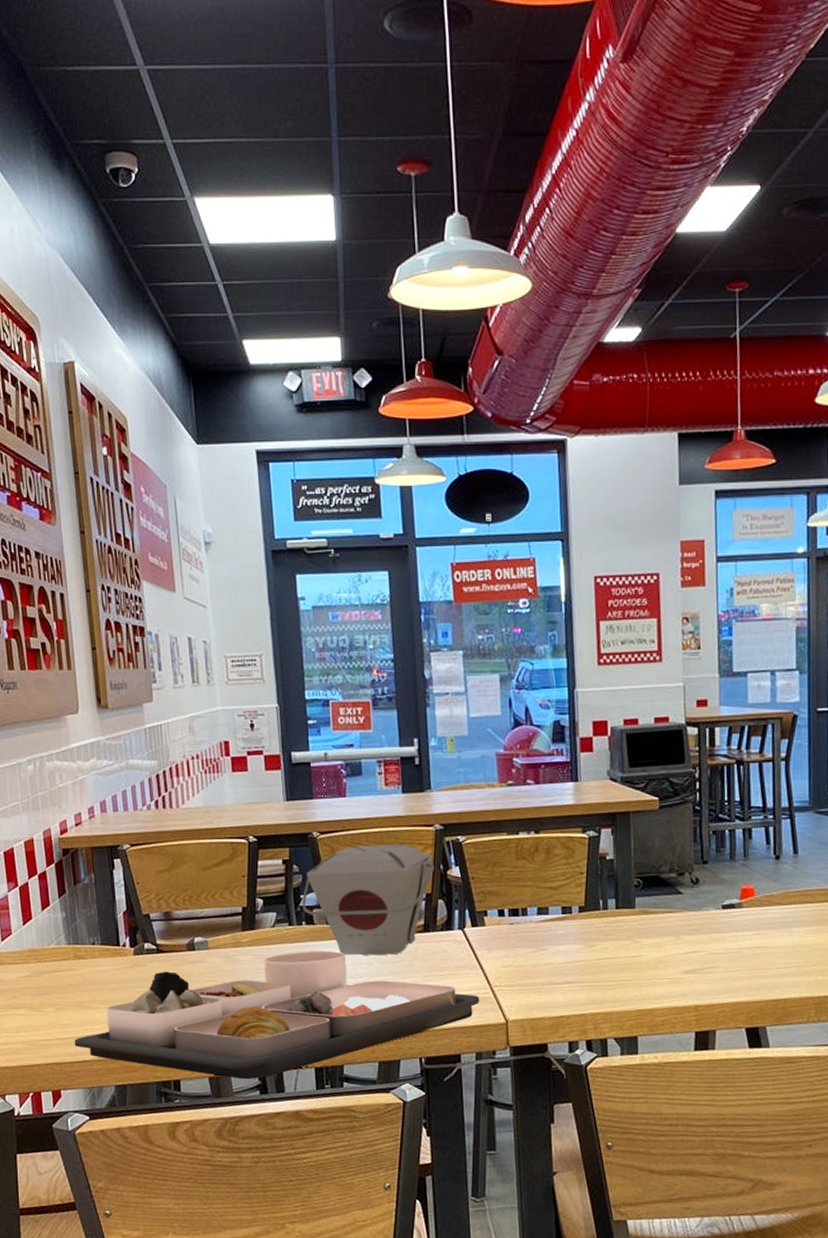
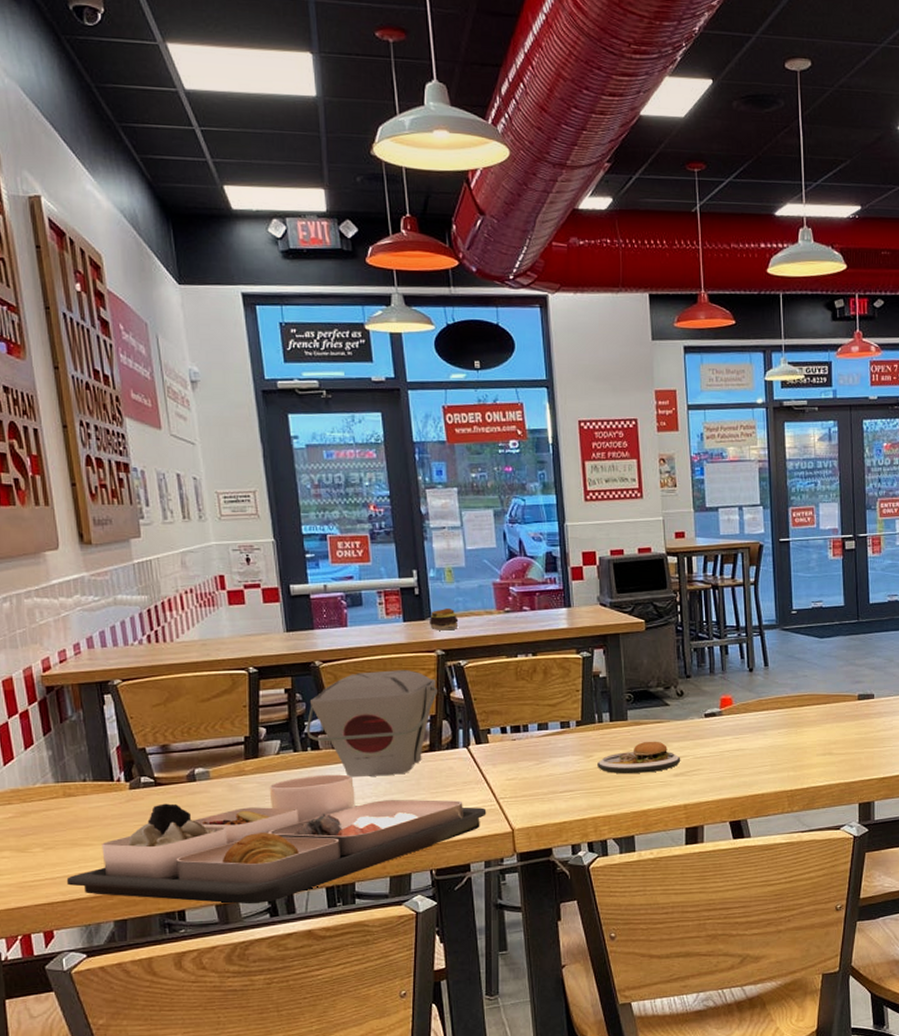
burger: none [429,780,459,804] -> present [430,609,459,631]
hamburger: none [600,932,693,968] -> present [597,741,681,773]

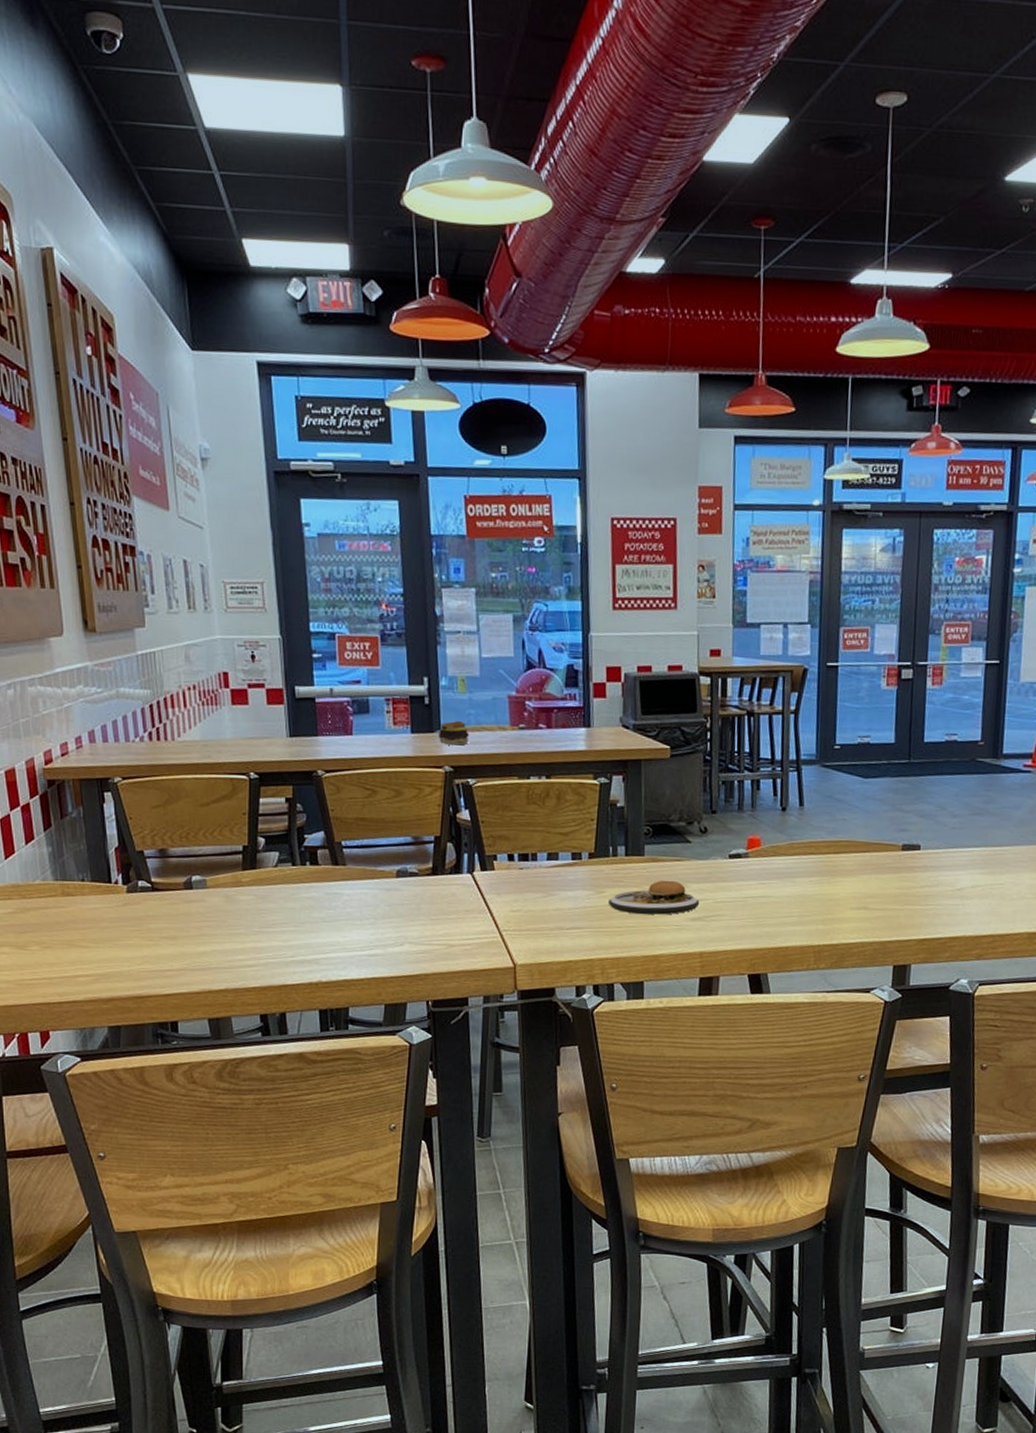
food tray: present [66,774,487,905] -> none [63,891,488,1022]
takeout container: present [306,670,438,778] -> none [305,785,444,898]

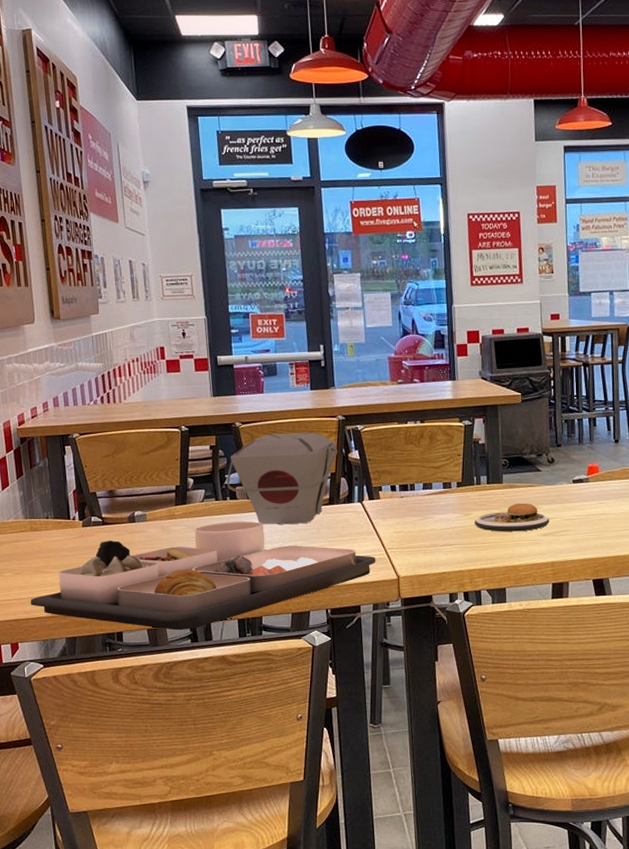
food tray: none [63,891,488,1022] -> present [30,521,376,631]
takeout container: none [305,785,444,898] -> present [226,432,338,525]
burger: present [439,721,470,746] -> none [333,379,358,399]

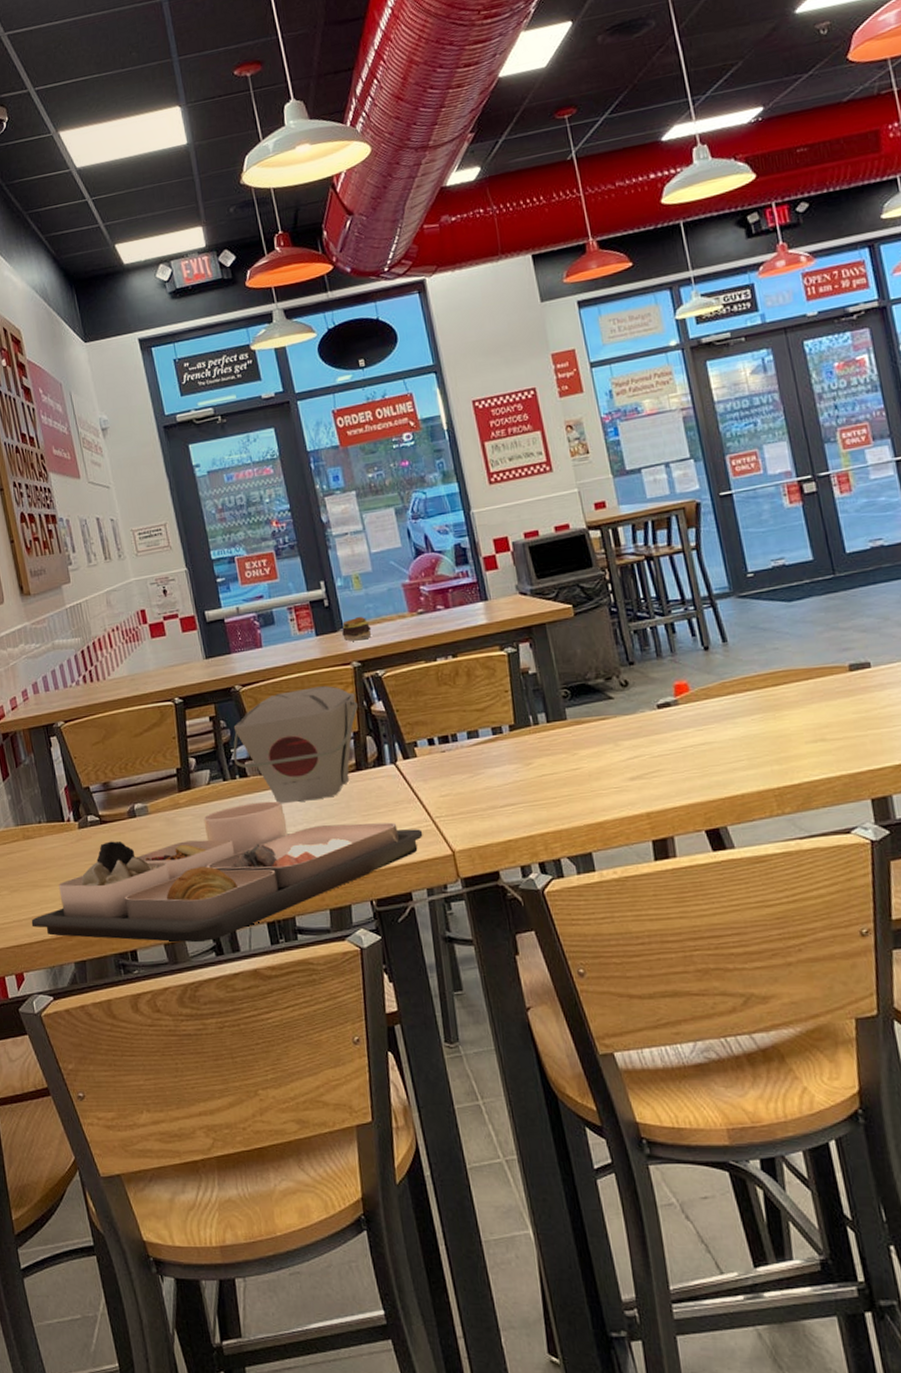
burger: none [333,379,358,399] -> present [342,617,372,642]
hamburger: present [475,503,550,532] -> none [538,740,636,782]

